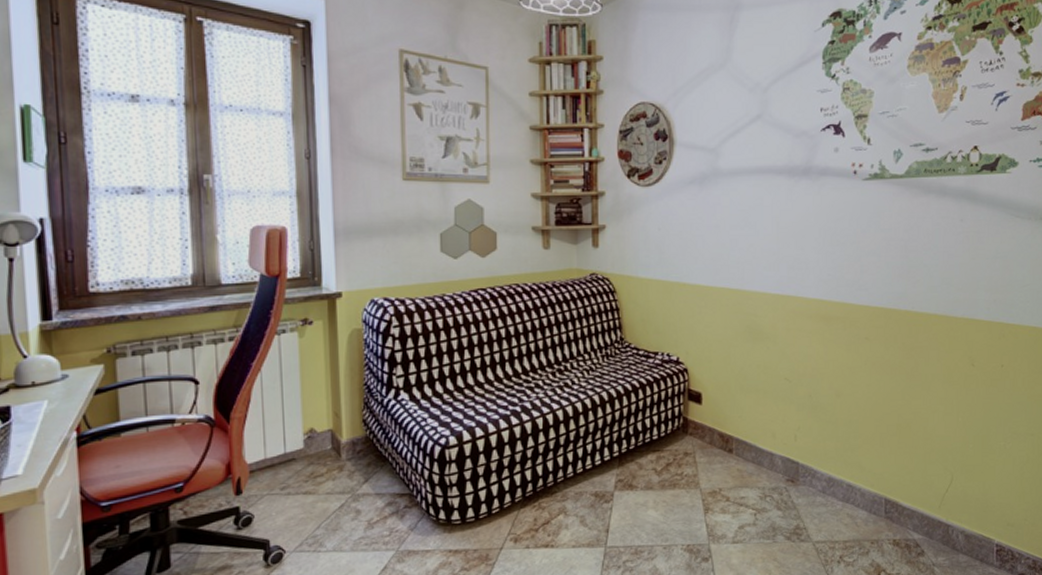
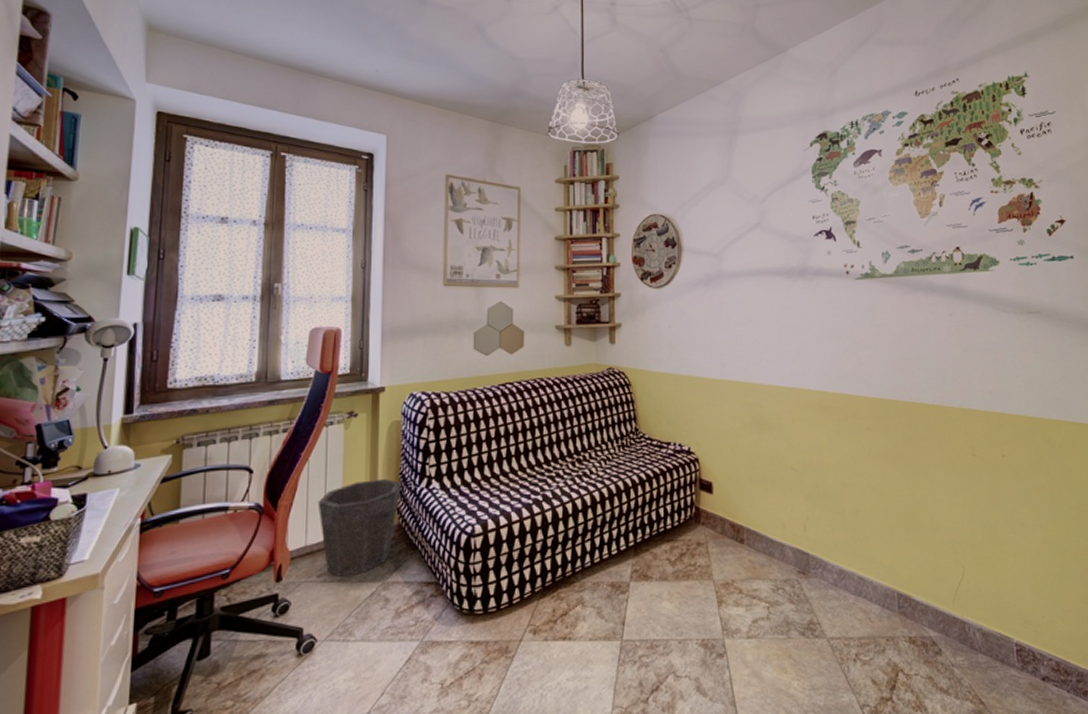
waste bin: none [275,389,368,489] -> present [318,478,402,577]

